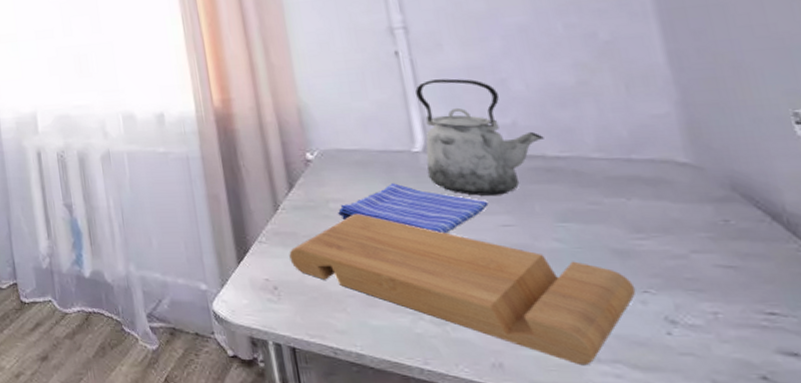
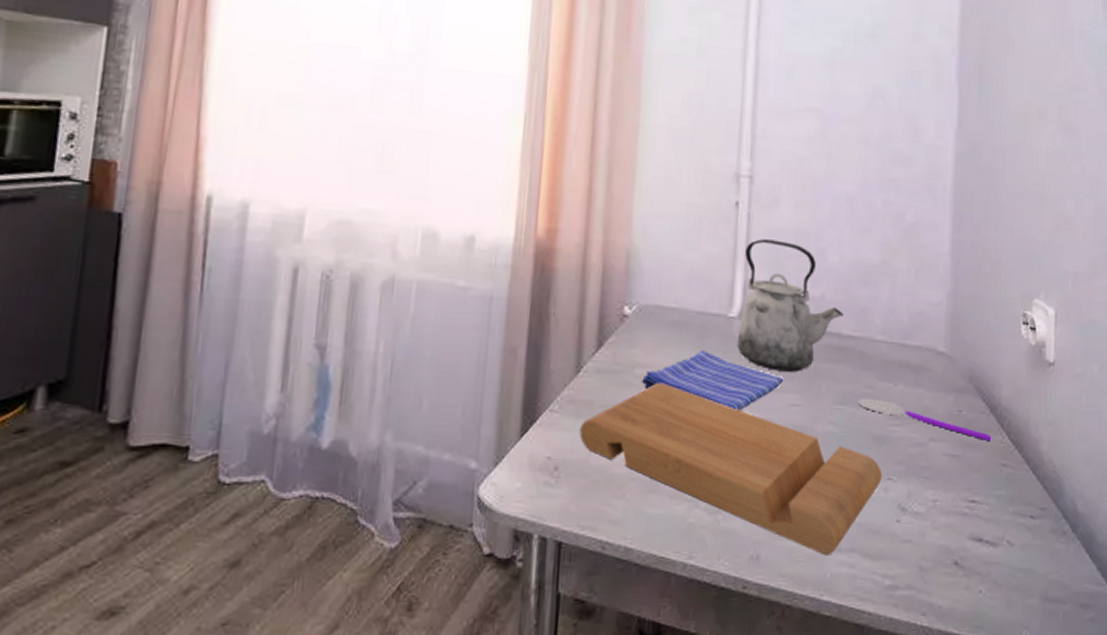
spoon: none [583,214,783,251] -> present [857,398,992,442]

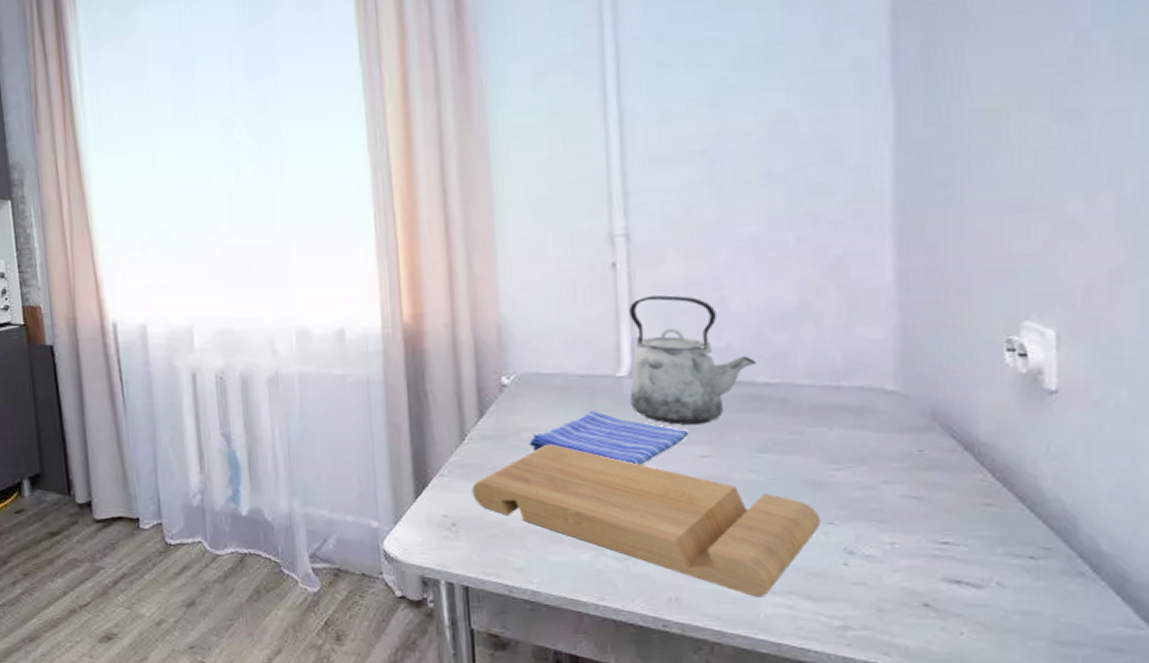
spoon: present [857,398,992,442] -> none [782,444,968,481]

